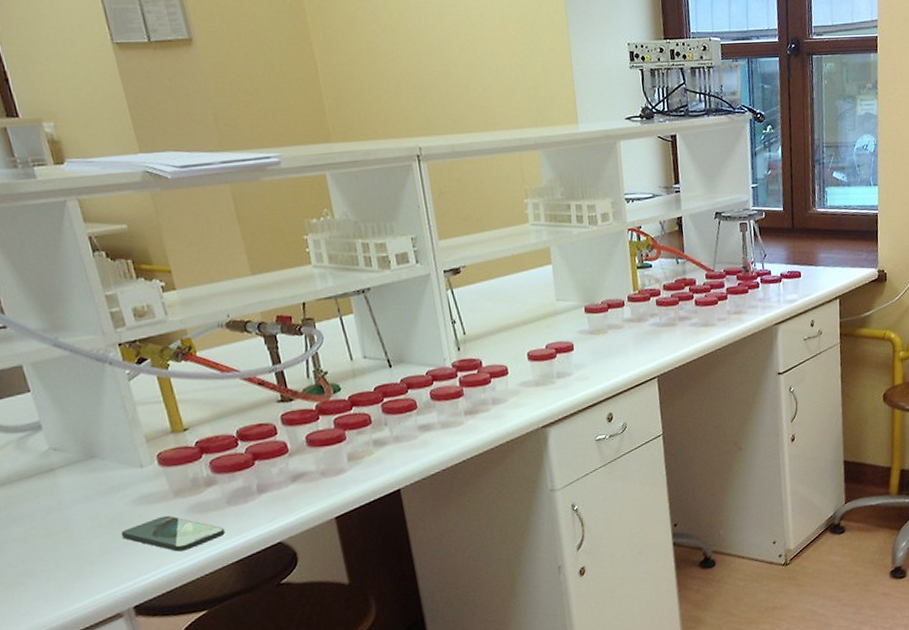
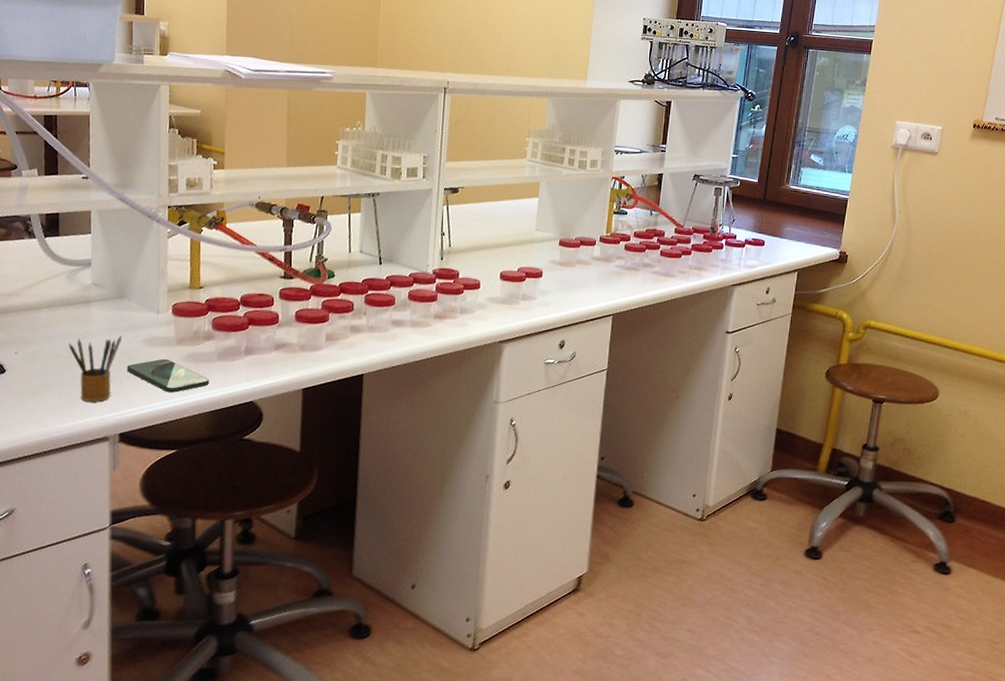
pencil box: none [41,500,111,580] -> present [68,335,122,402]

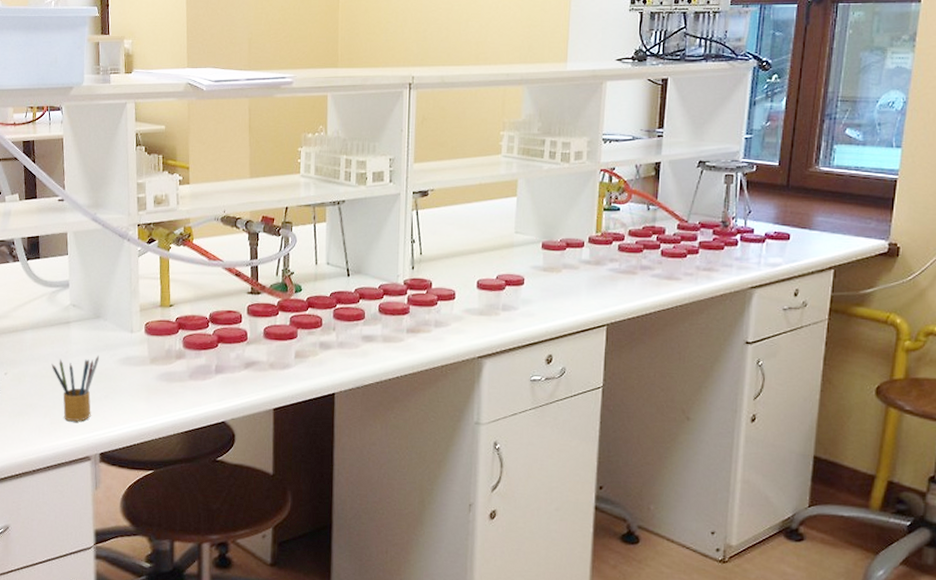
smartphone: present [126,358,210,393] -> none [104,378,183,413]

